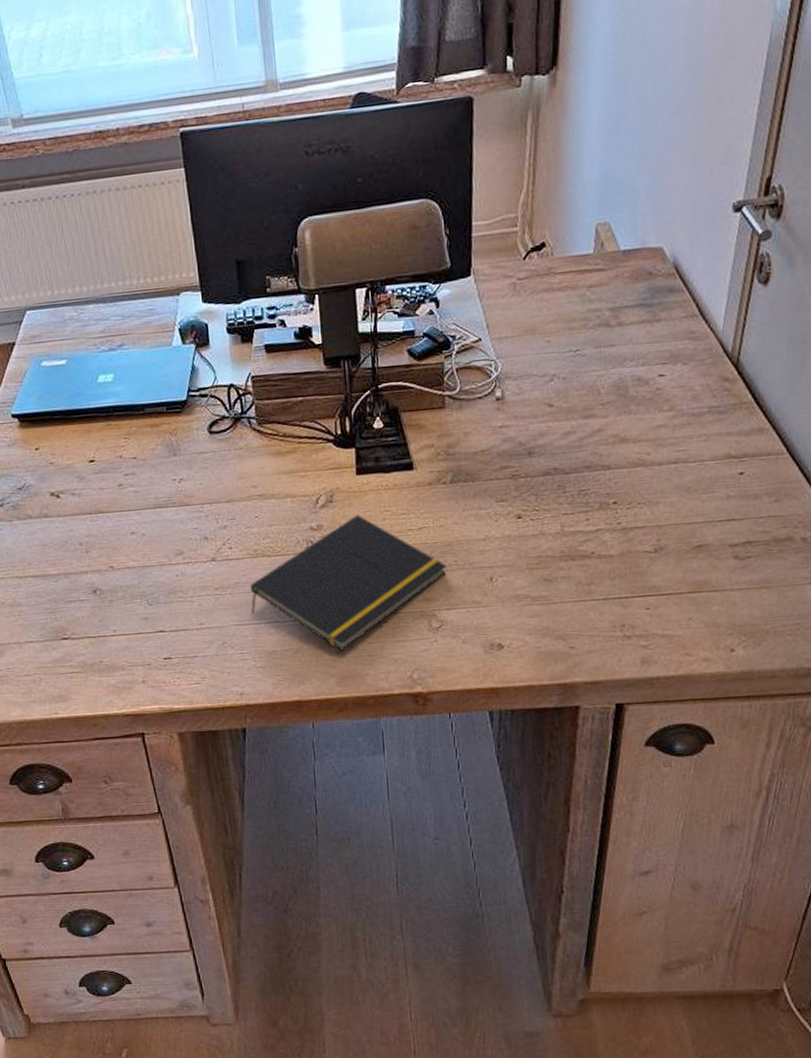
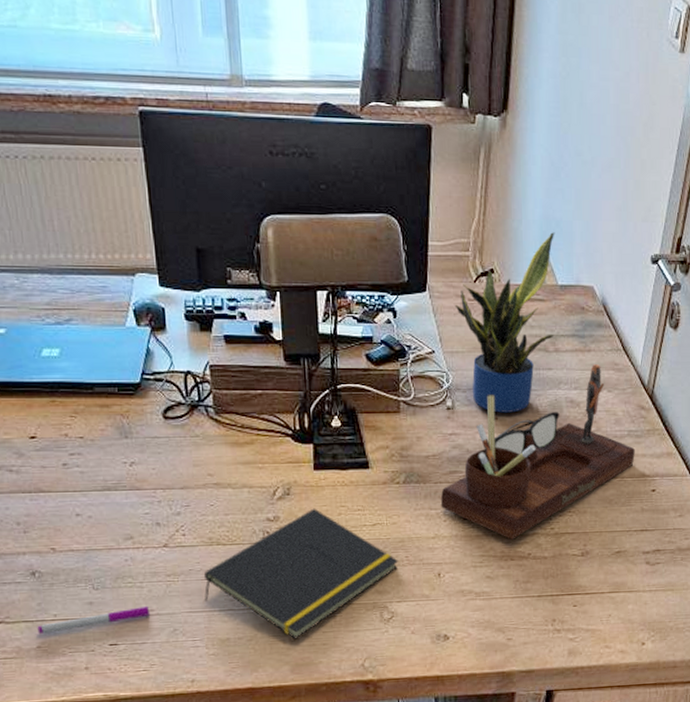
pen: none [99,619,201,650] -> present [37,605,151,635]
desk organizer: none [491,334,718,538] -> present [440,363,635,540]
potted plant: none [502,192,617,399] -> present [455,232,555,413]

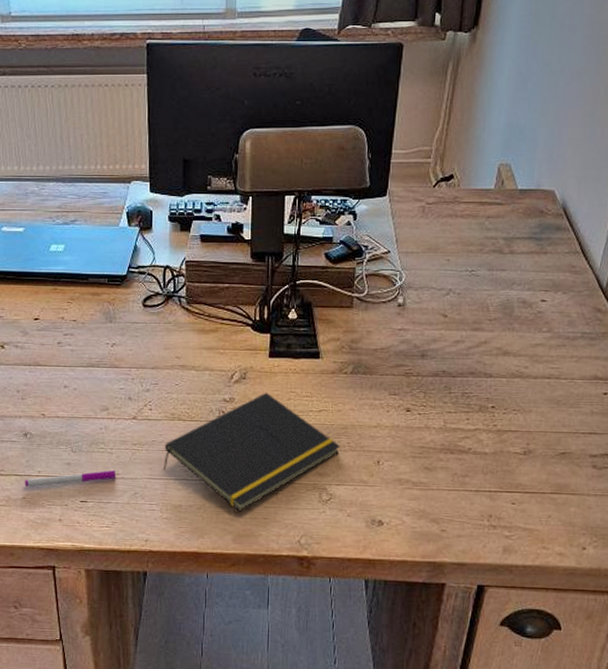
desk organizer: present [440,363,635,540] -> none [385,265,588,434]
potted plant: present [455,232,555,413] -> none [413,139,518,311]

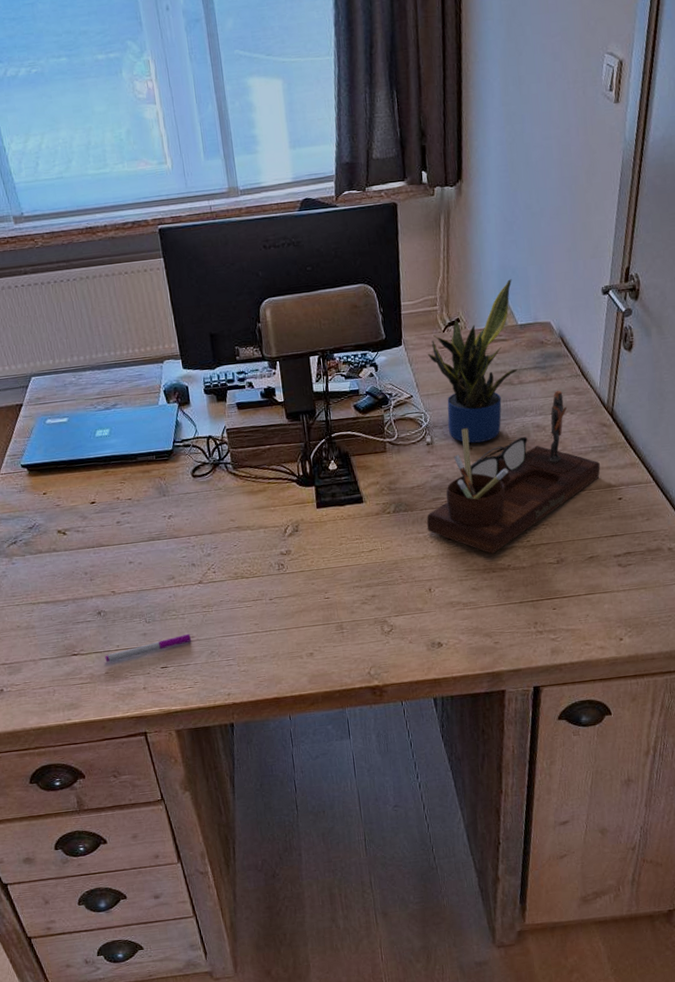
notepad: present [162,392,340,512] -> none [232,541,394,654]
desk organizer: none [385,265,588,434] -> present [426,390,600,554]
potted plant: none [413,139,518,311] -> present [427,279,518,443]

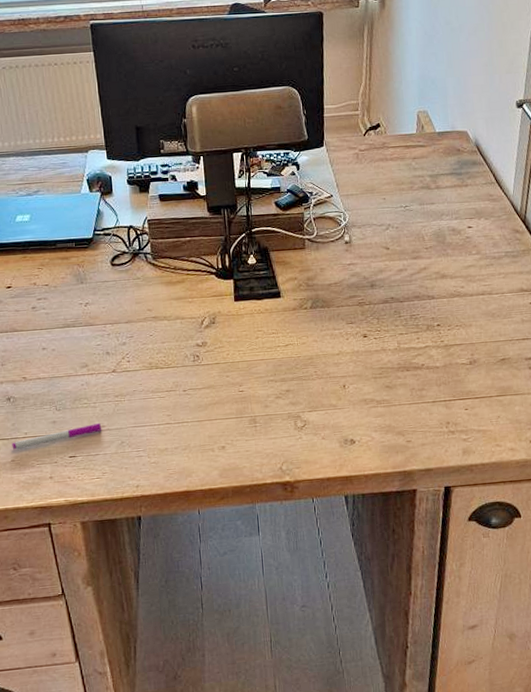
desk organizer: present [426,390,600,554] -> none [343,196,513,353]
potted plant: present [427,279,518,443] -> none [348,89,435,244]

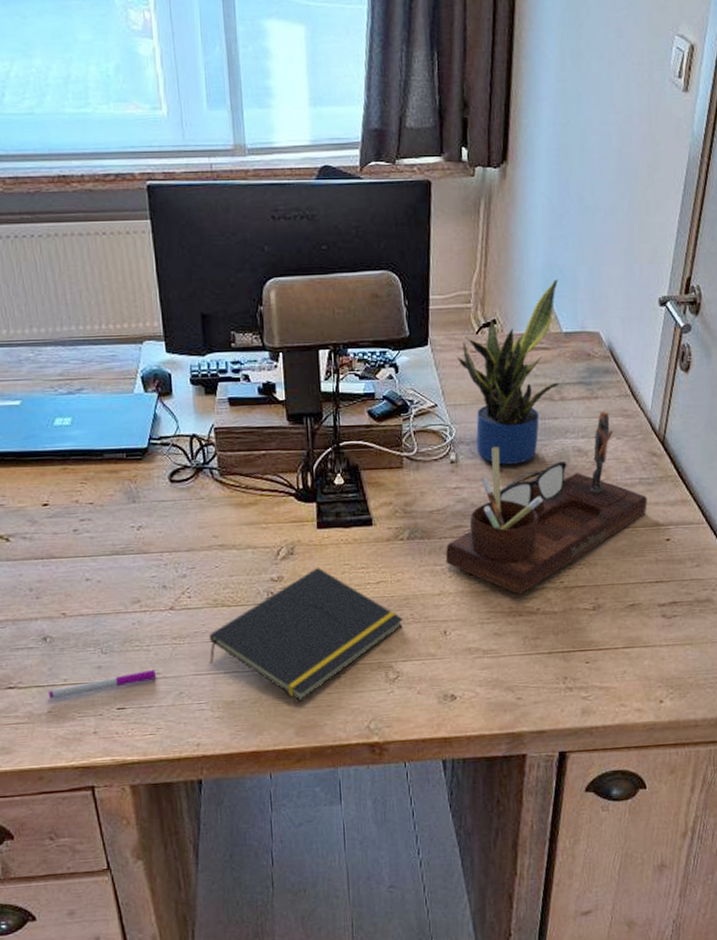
notepad: none [145,333,308,447] -> present [209,567,403,701]
desk organizer: none [343,196,513,353] -> present [445,410,647,595]
potted plant: none [348,89,435,244] -> present [457,279,559,465]

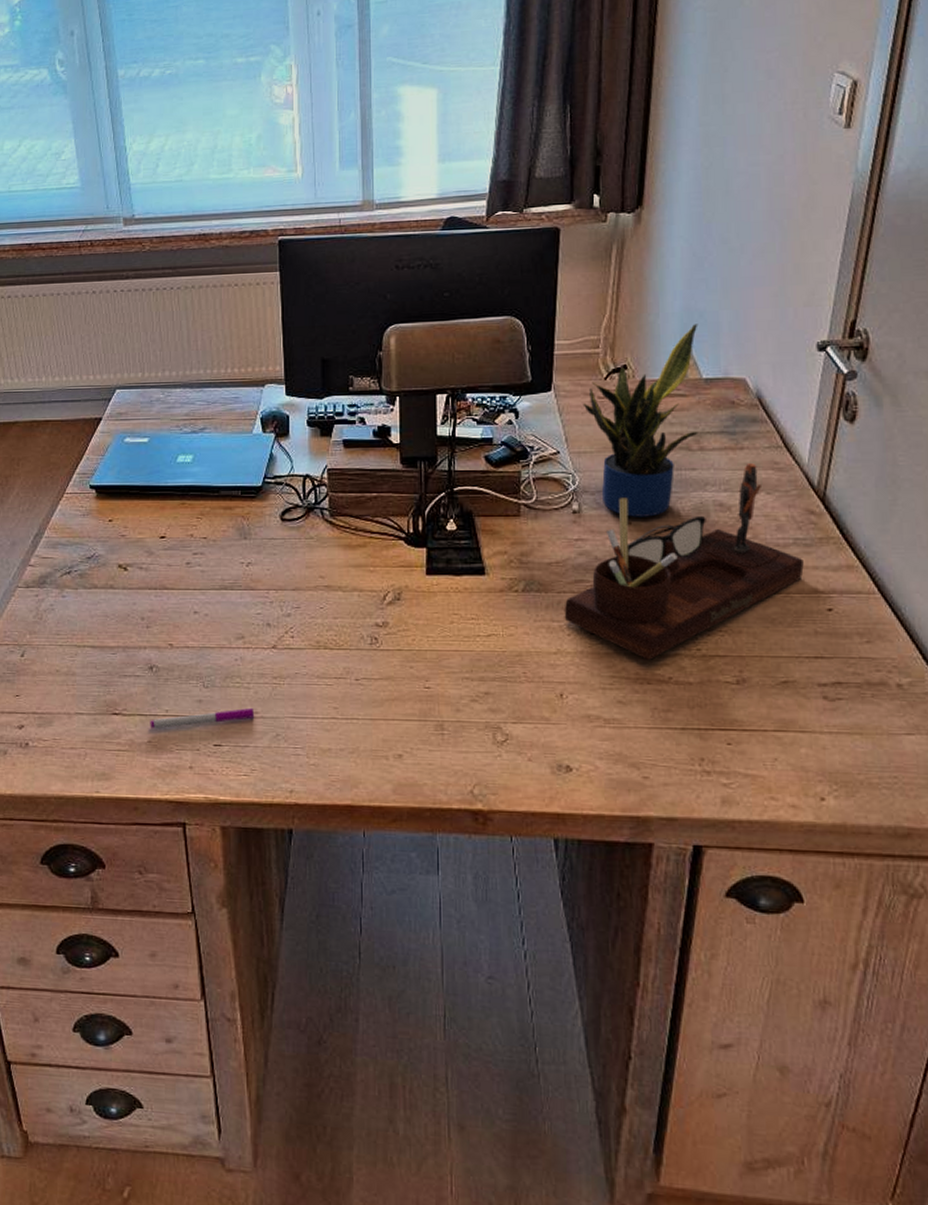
notepad: present [209,567,403,701] -> none [308,615,515,756]

